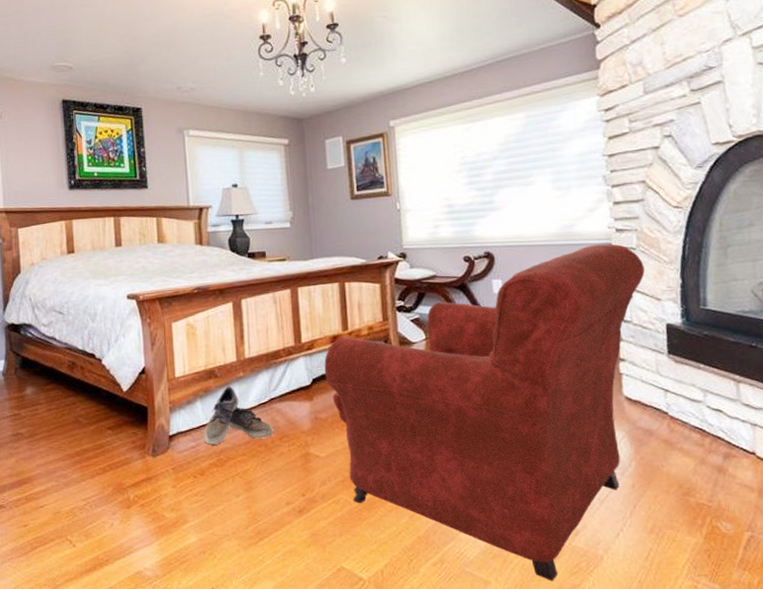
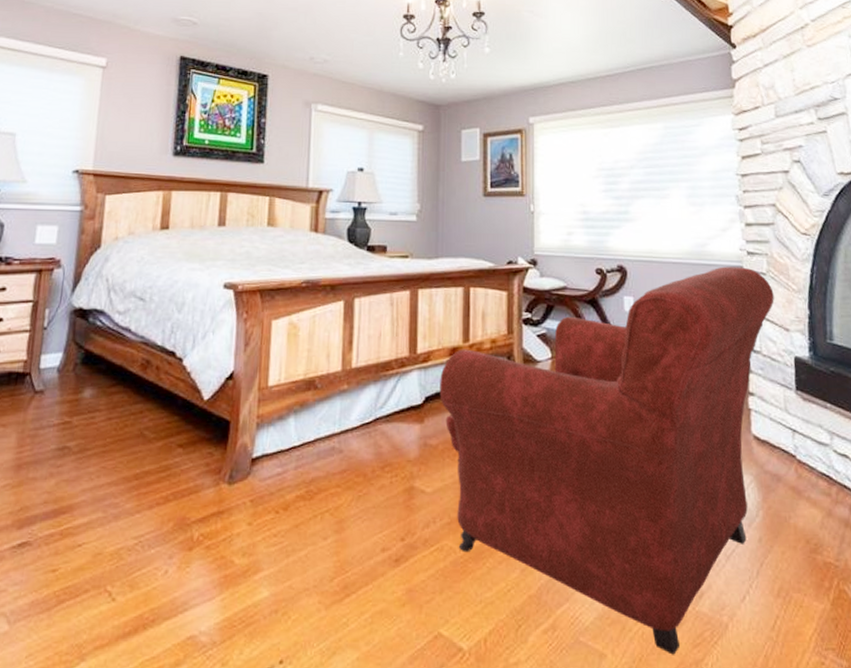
shoe: present [204,386,274,445] -> none [293,400,376,472]

